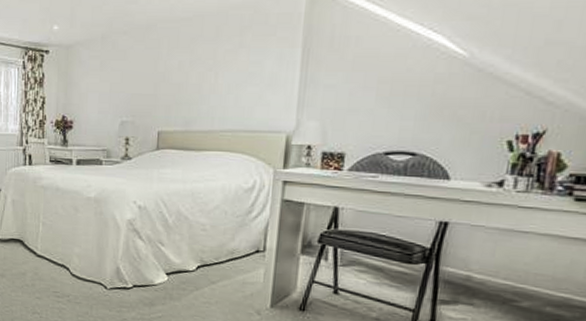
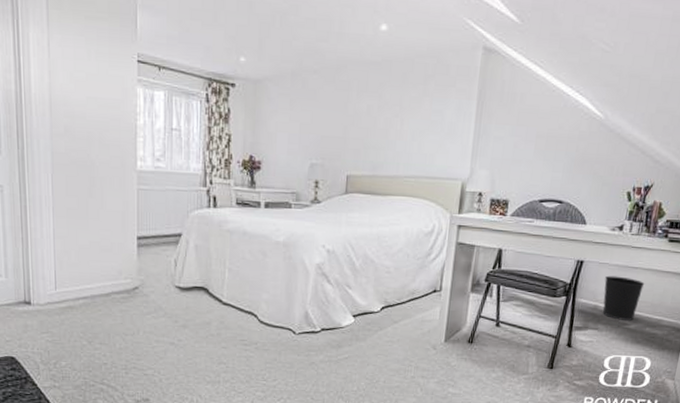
wastebasket: none [479,240,541,297] -> present [603,275,645,321]

